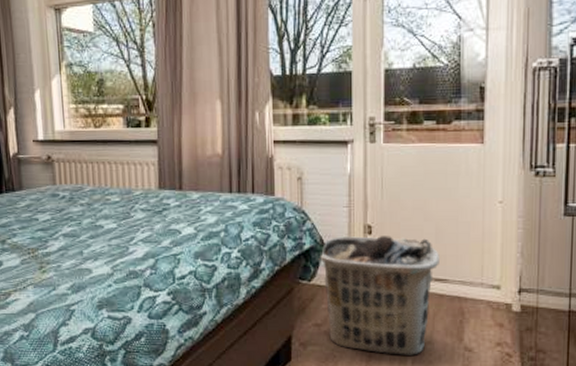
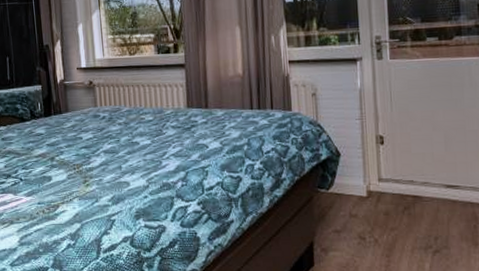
clothes hamper: present [318,236,439,355] -> none [335,145,450,260]

